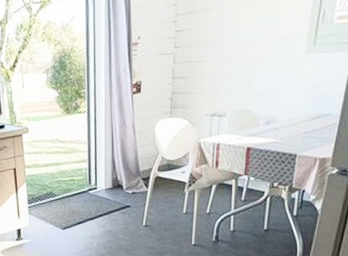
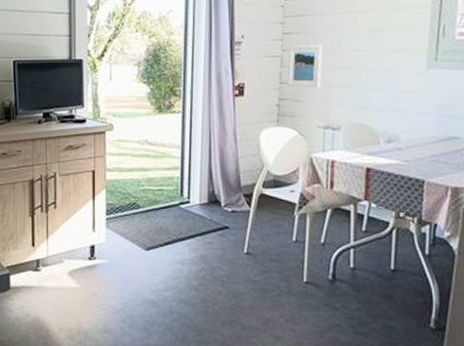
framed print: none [179,39,212,81] -> present [287,45,323,88]

